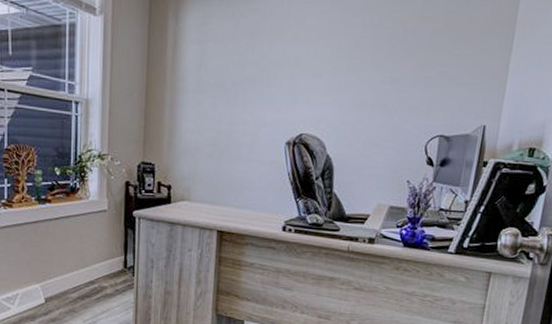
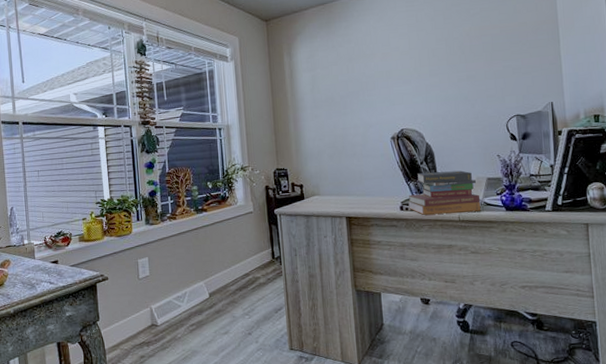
books: none [292,190,378,243] -> present [408,170,481,215]

